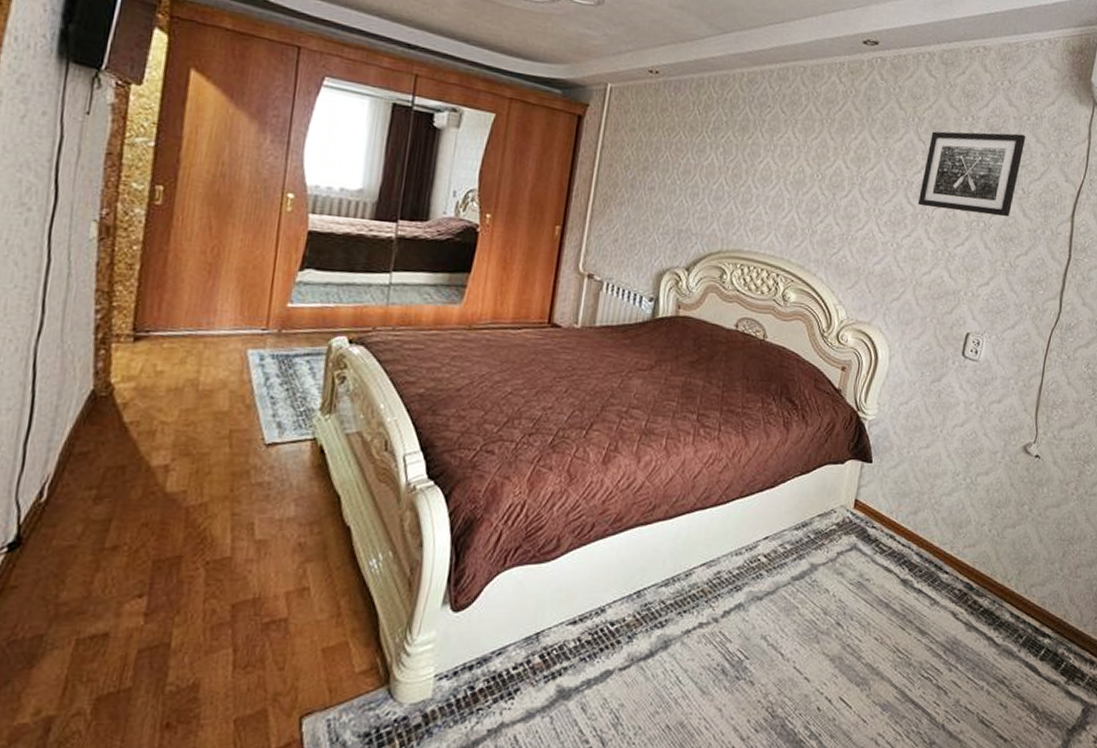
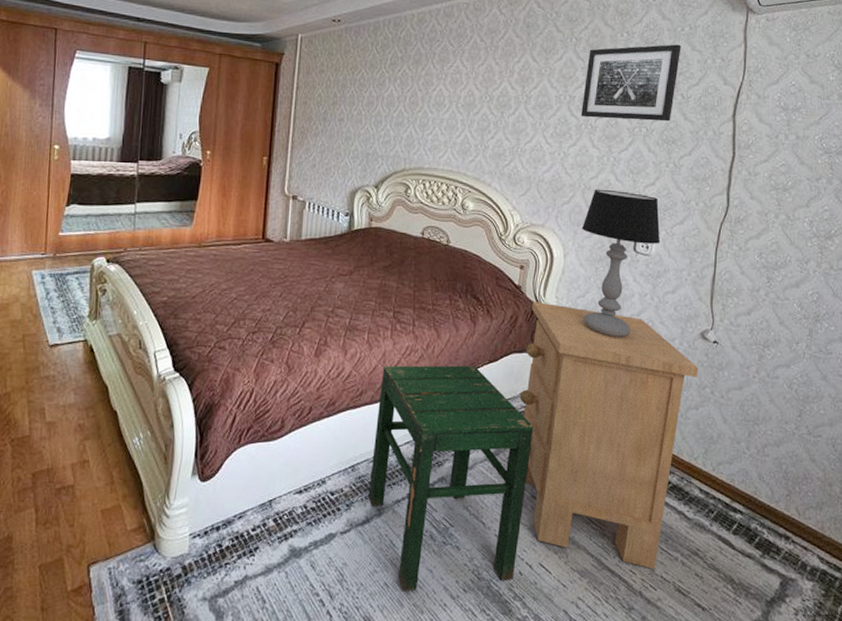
stool: none [654,476,844,734] -> present [368,365,533,591]
nightstand: none [831,406,1019,700] -> present [519,300,699,570]
table lamp: none [905,285,991,450] -> present [581,189,661,338]

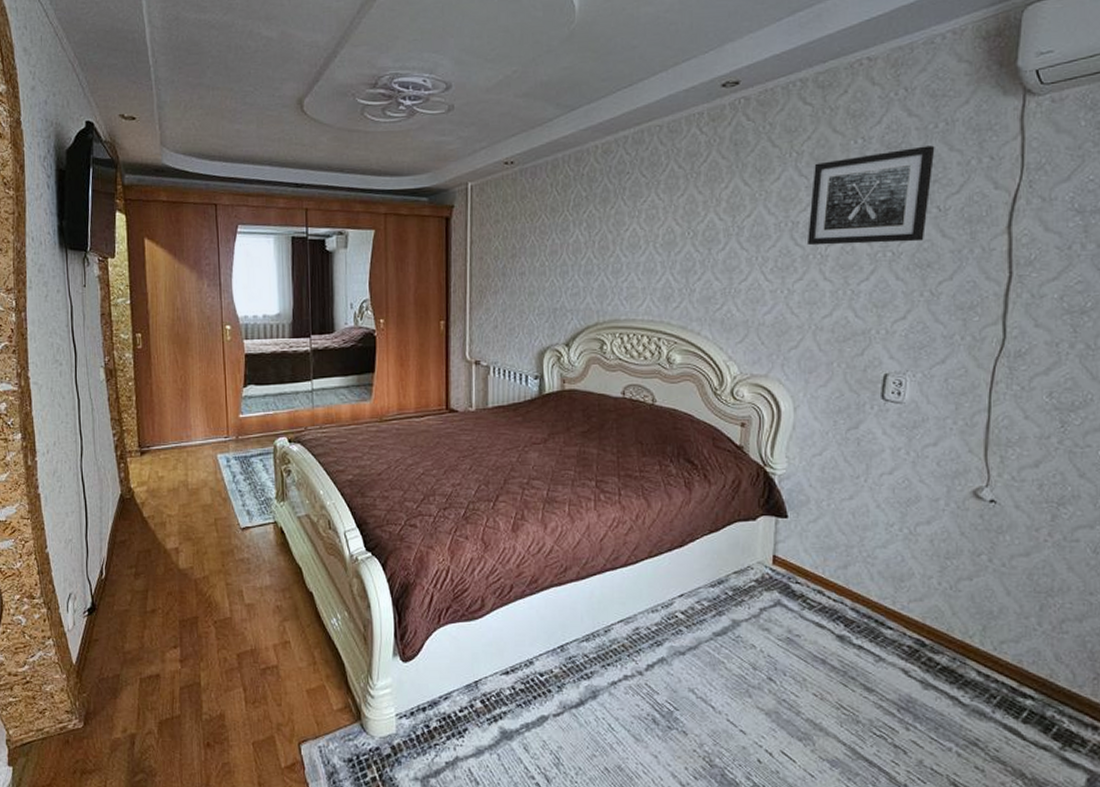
stool: present [368,365,533,591] -> none [581,537,766,777]
nightstand: present [519,300,699,570] -> none [748,462,971,761]
table lamp: present [581,189,661,338] -> none [814,328,916,501]

